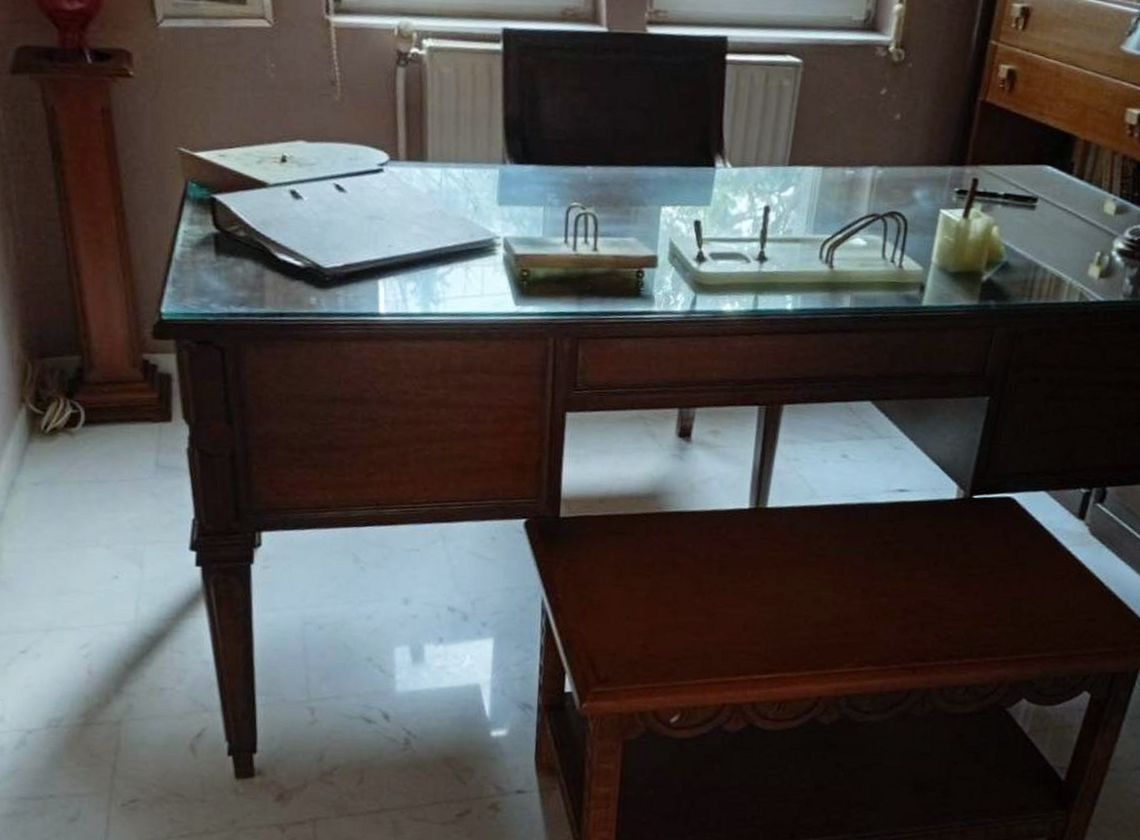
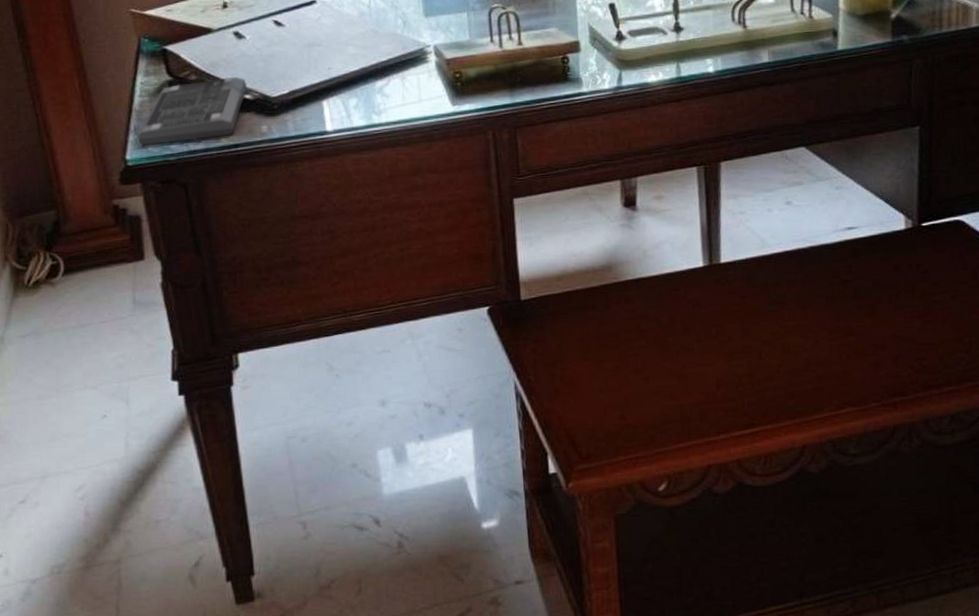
calculator: none [176,238,299,304] -> present [138,76,247,146]

